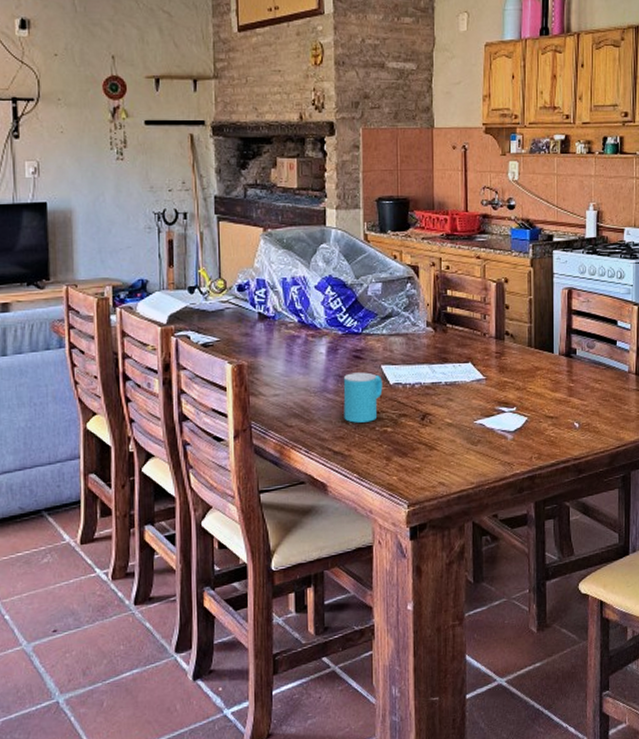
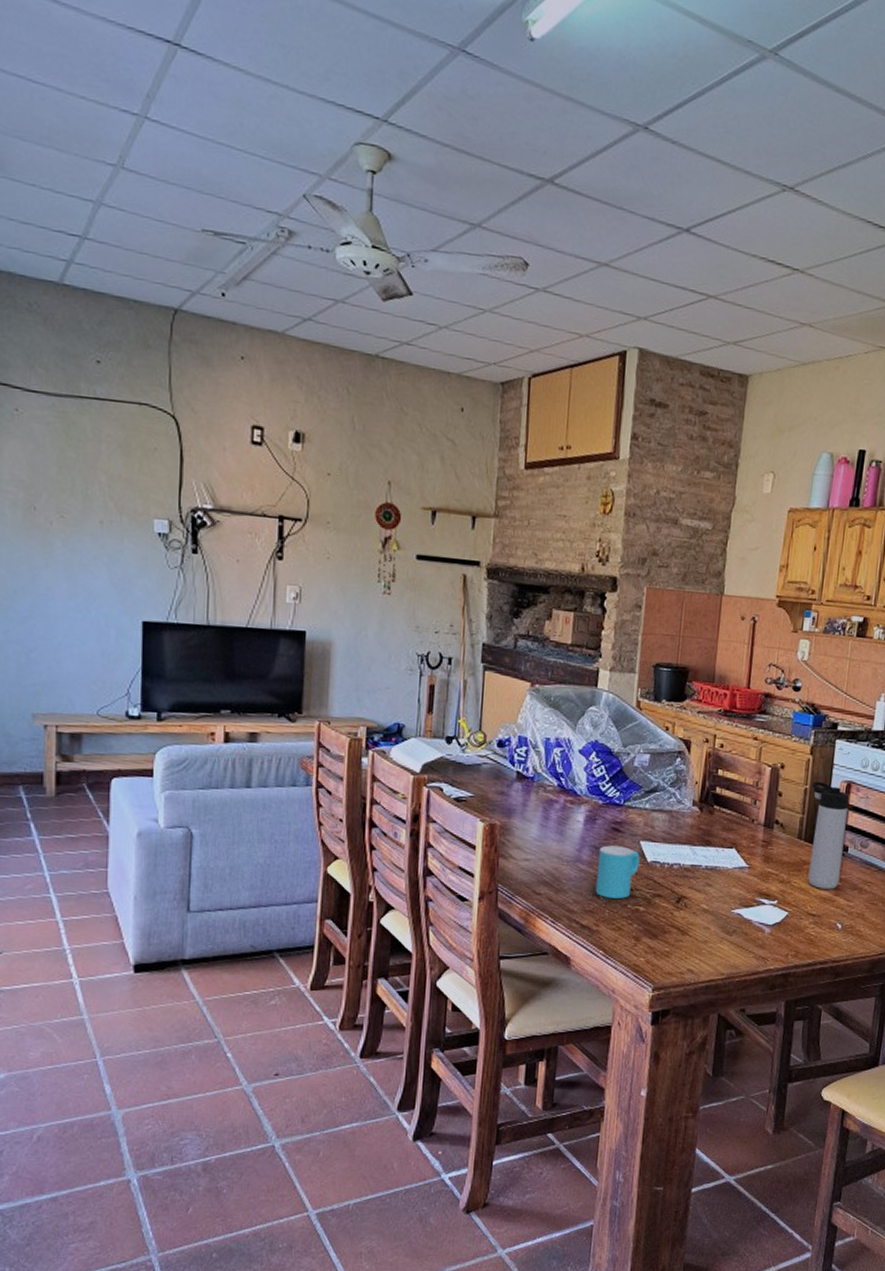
thermos bottle: none [535,291,572,392] -> present [808,781,849,890]

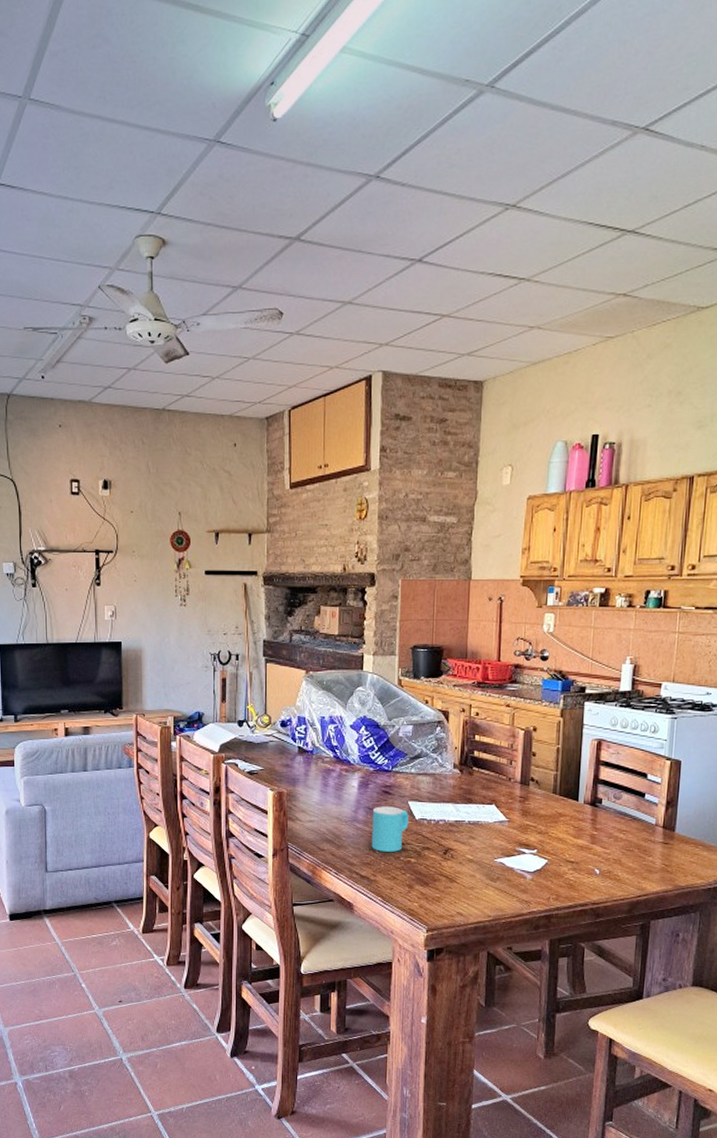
thermos bottle: present [808,781,849,890] -> none [563,740,600,838]

